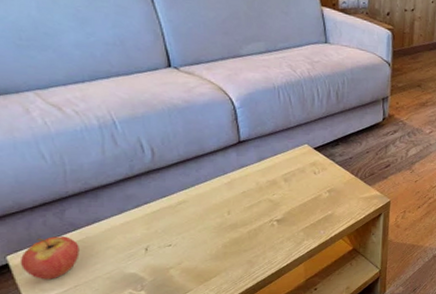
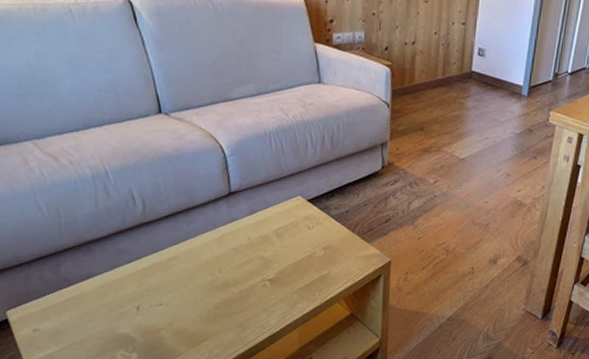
fruit: present [20,236,80,280] -> none [18,292,74,337]

